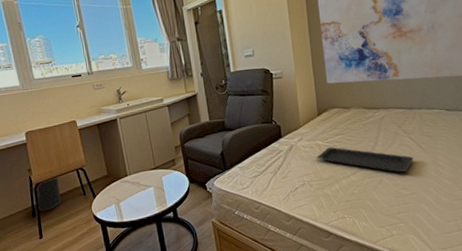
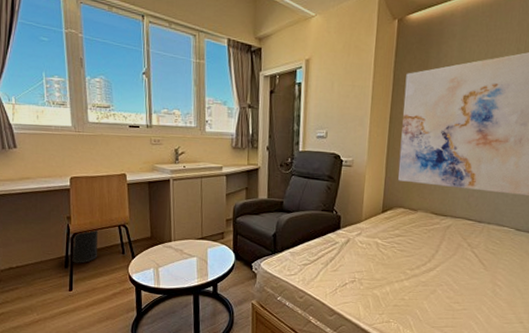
serving tray: present [317,147,413,173] -> none [373,247,472,286]

